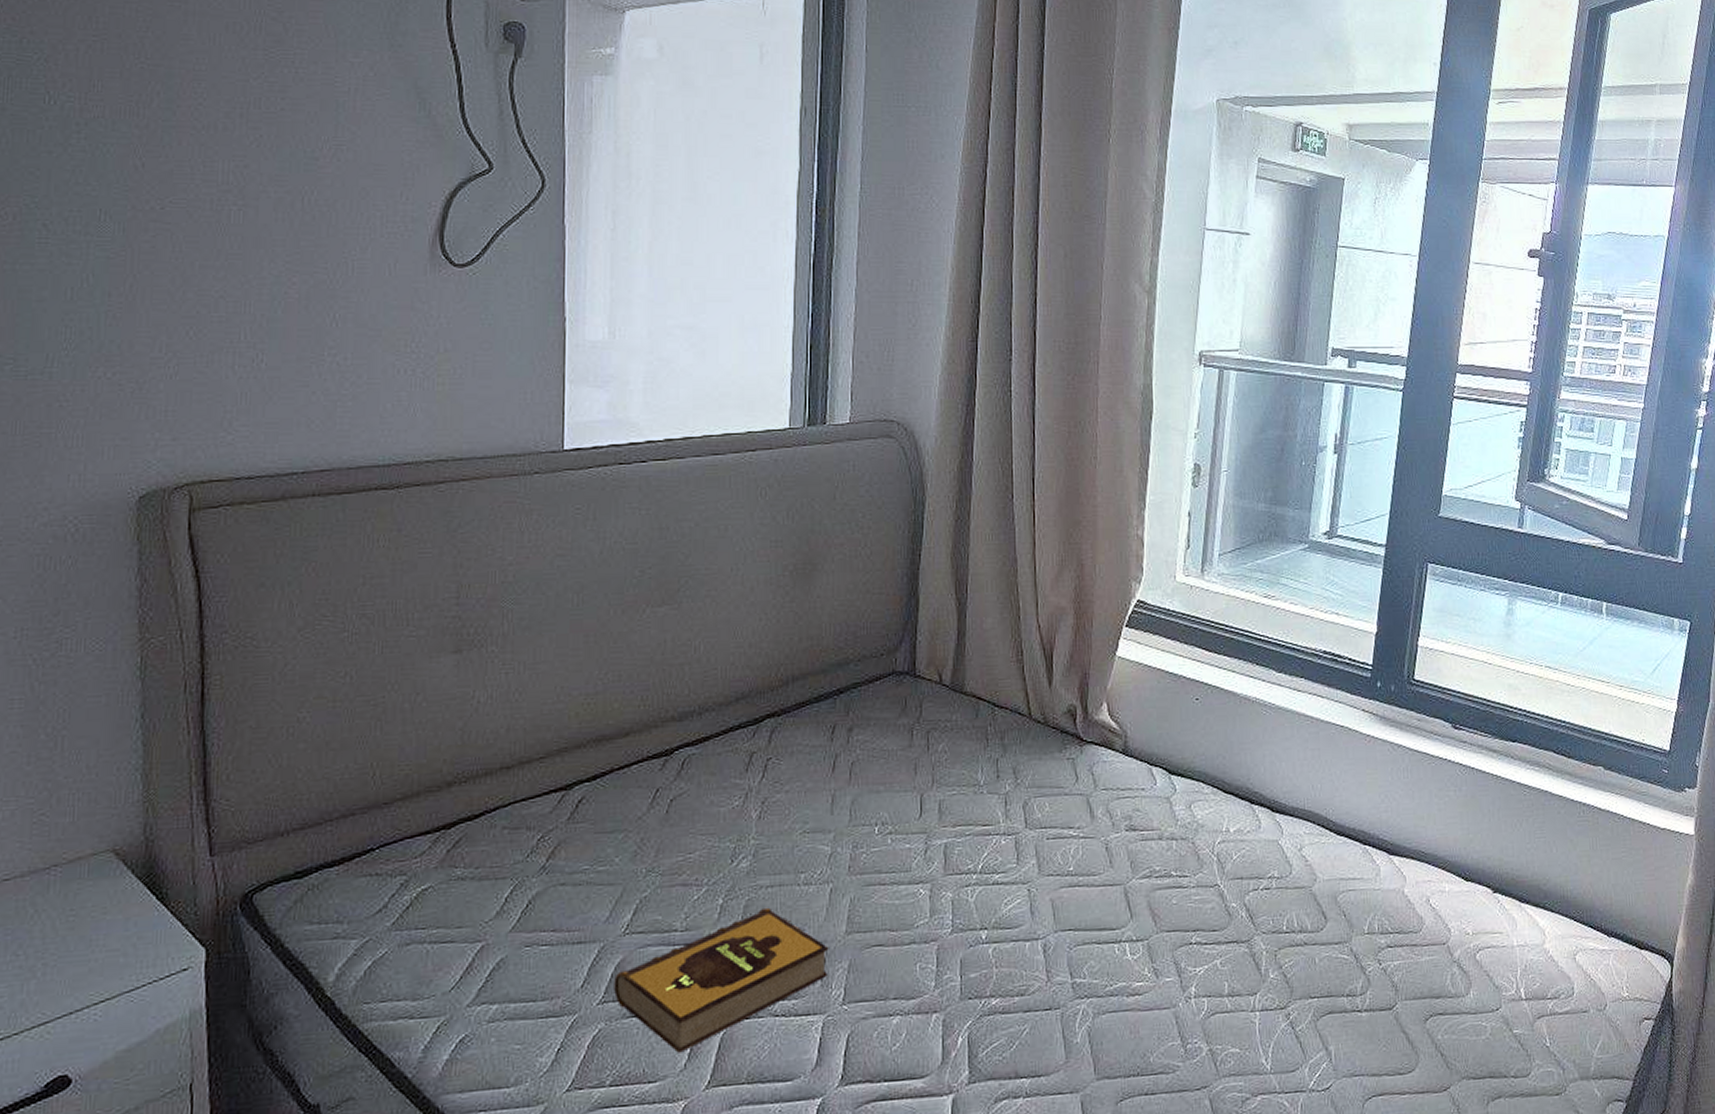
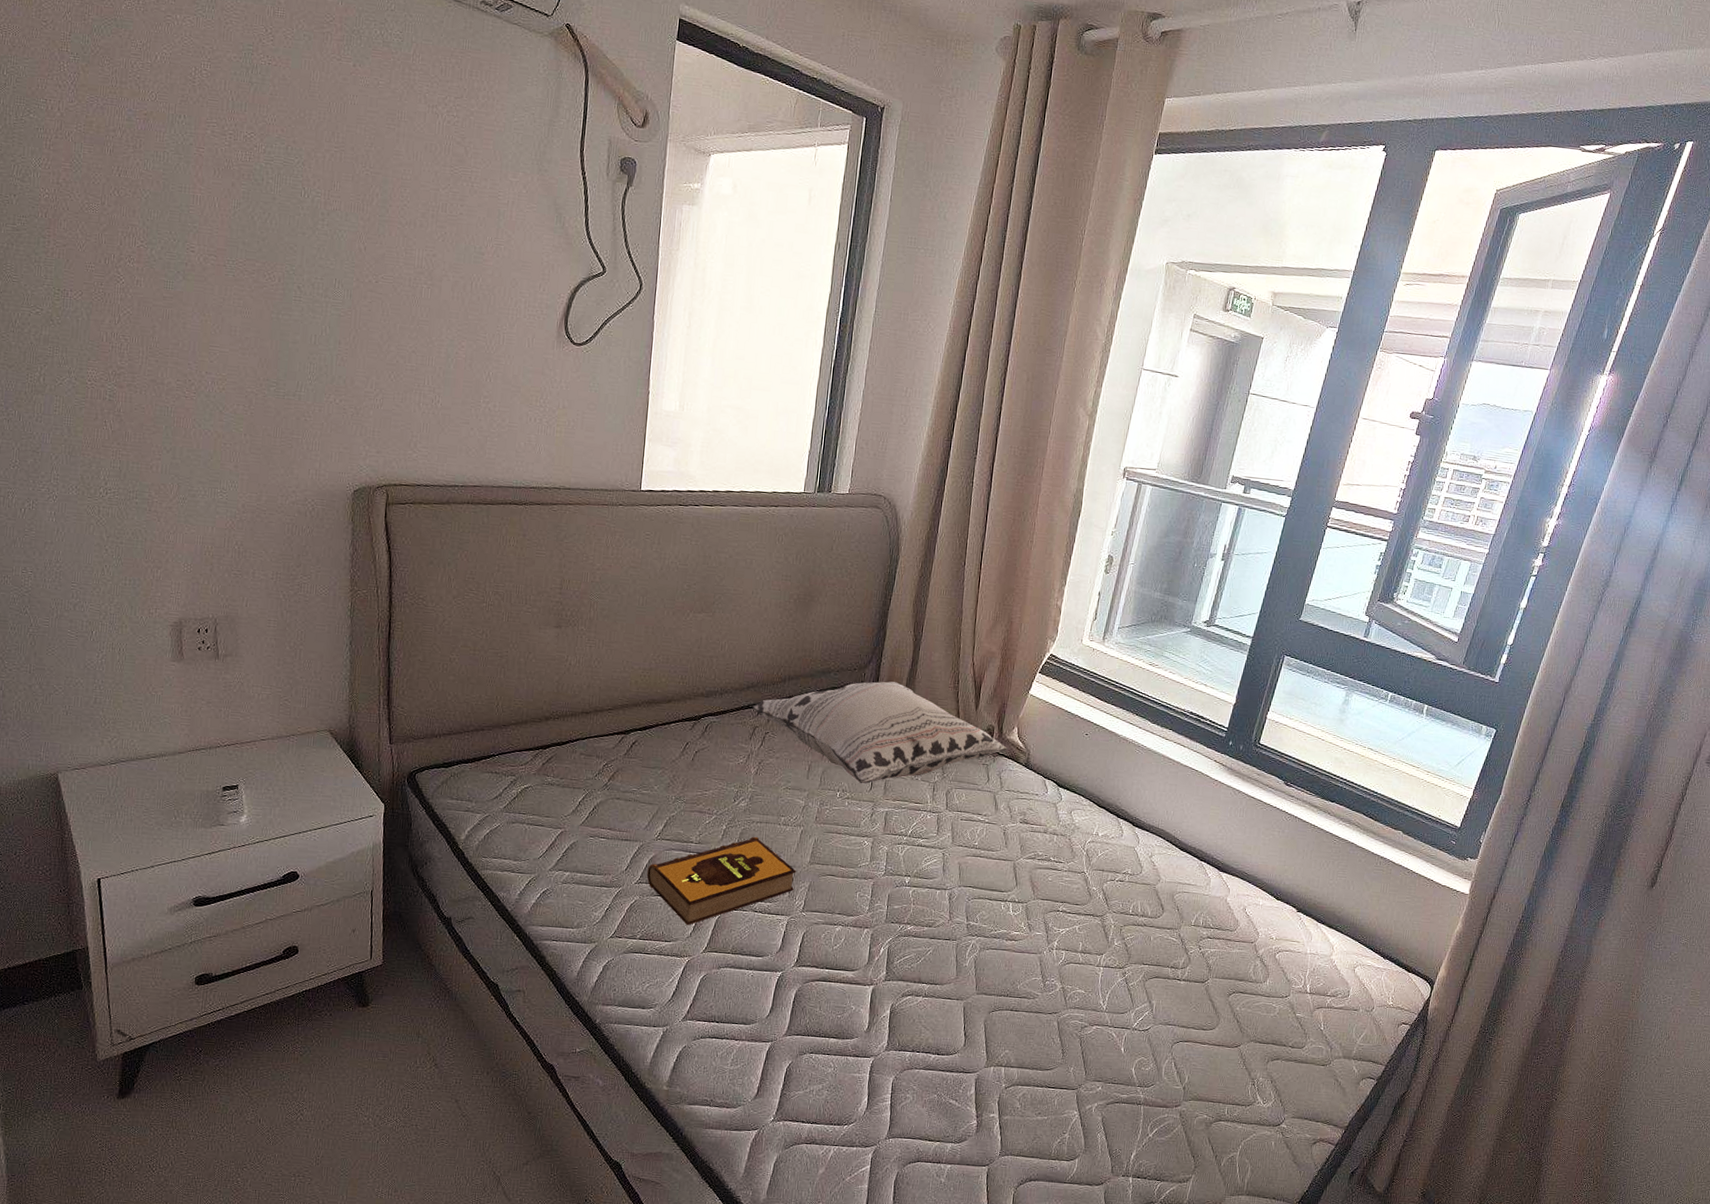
decorative pillow: none [745,664,1098,811] -> present [752,681,1009,784]

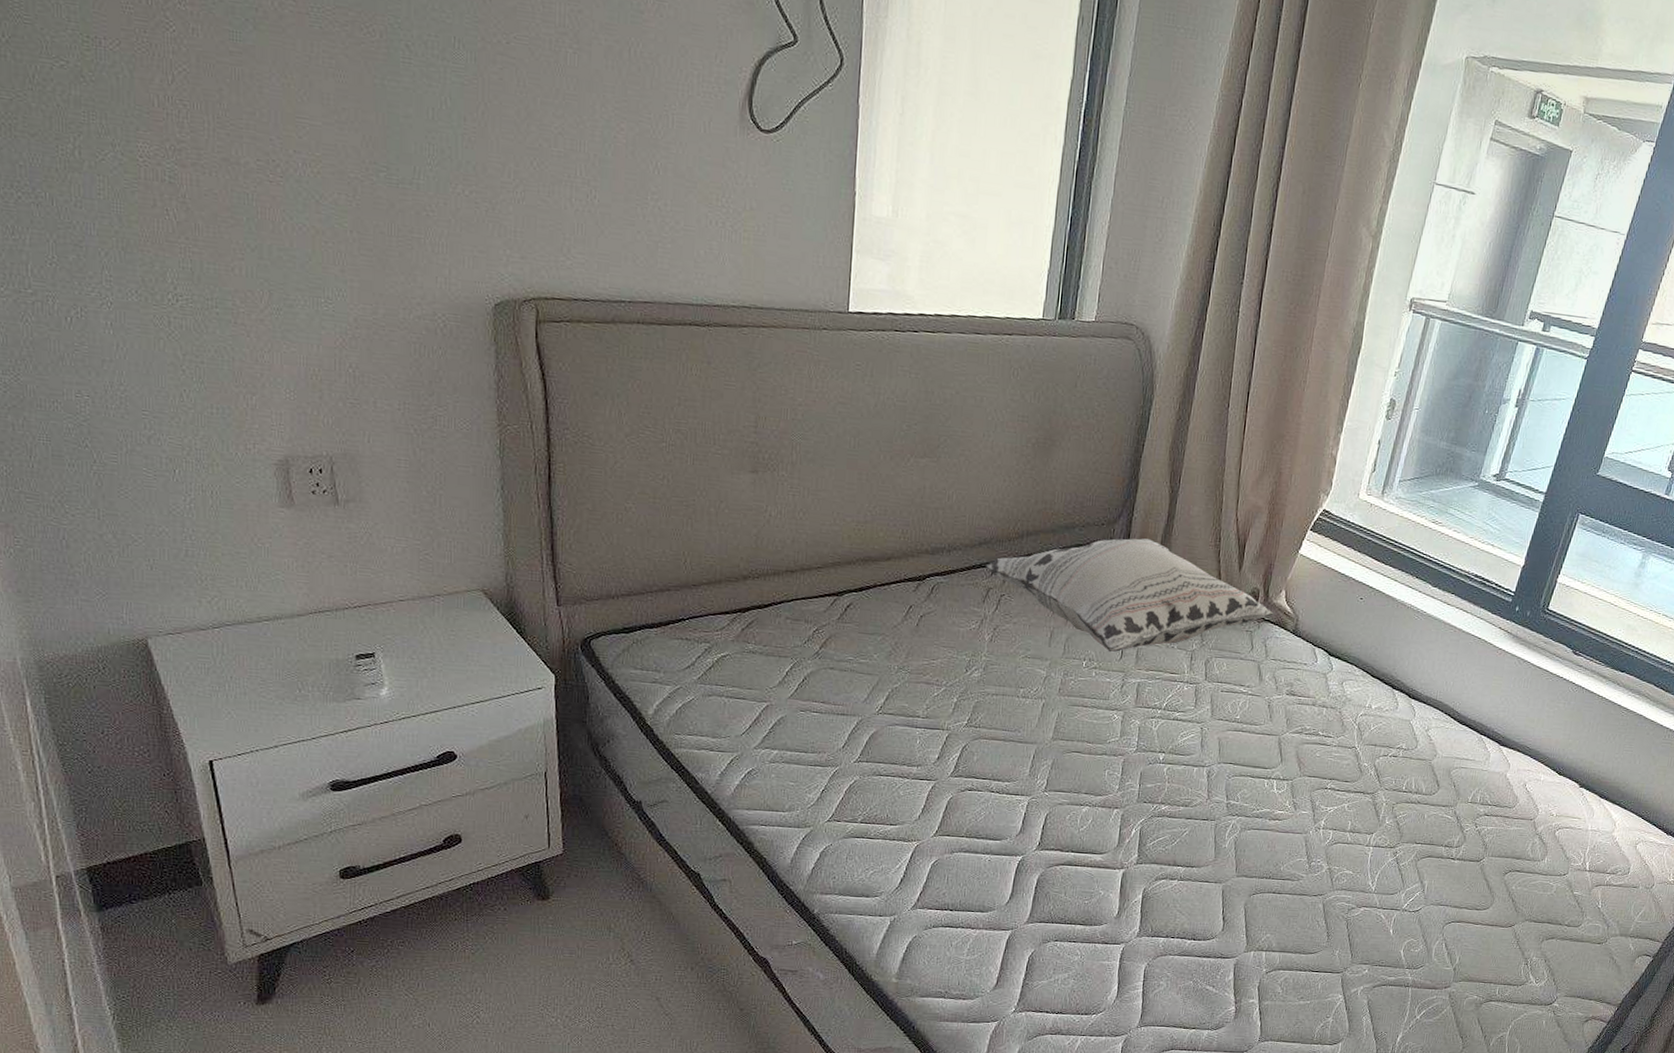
hardback book: present [647,836,797,925] -> none [868,710,1038,807]

